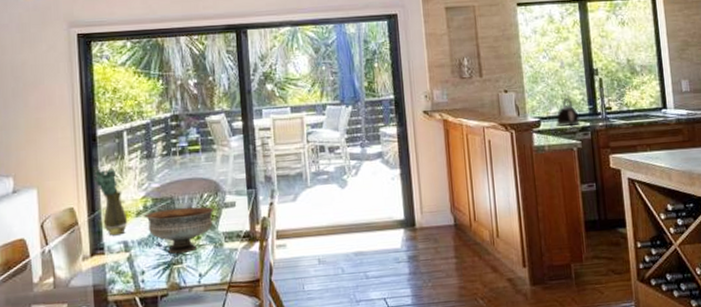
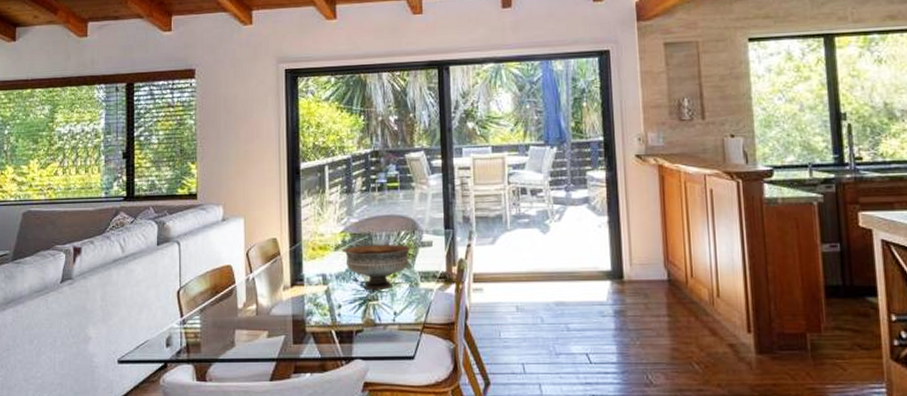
vase: present [94,167,128,236] -> none [296,199,327,268]
kettle: present [556,98,580,127] -> none [792,145,822,178]

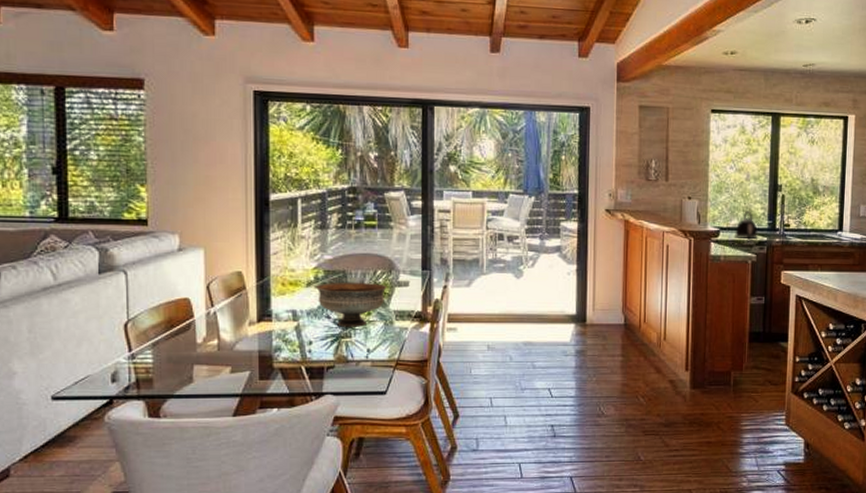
kettle: none [792,145,822,178] -> present [735,211,758,240]

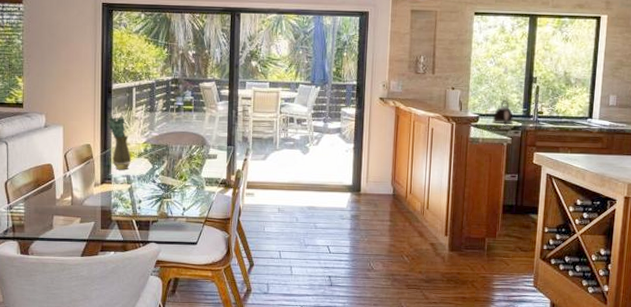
vase: none [264,232,298,304] -> present [107,114,132,170]
bowl: present [316,283,387,327] -> none [145,154,200,190]

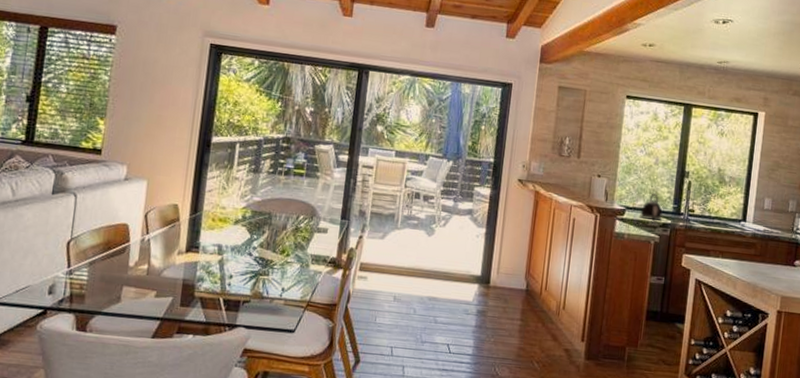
vase: present [107,114,132,170] -> none [201,171,226,238]

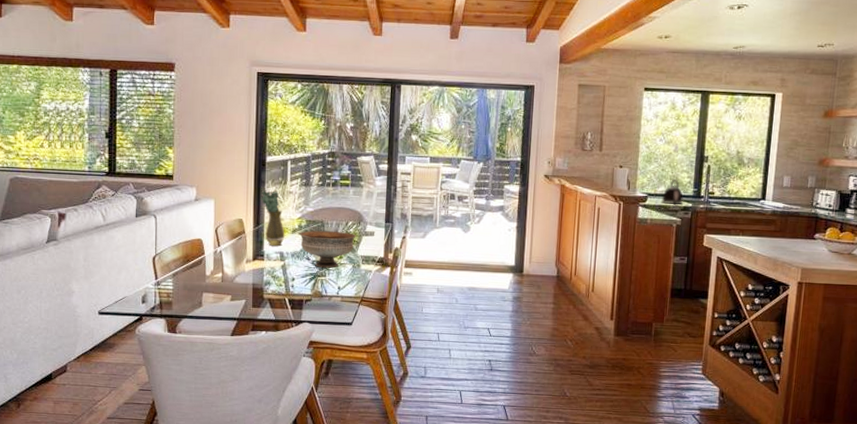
vase: none [201,171,226,238] -> present [261,188,285,246]
bowl: none [243,222,307,267] -> present [300,230,356,268]

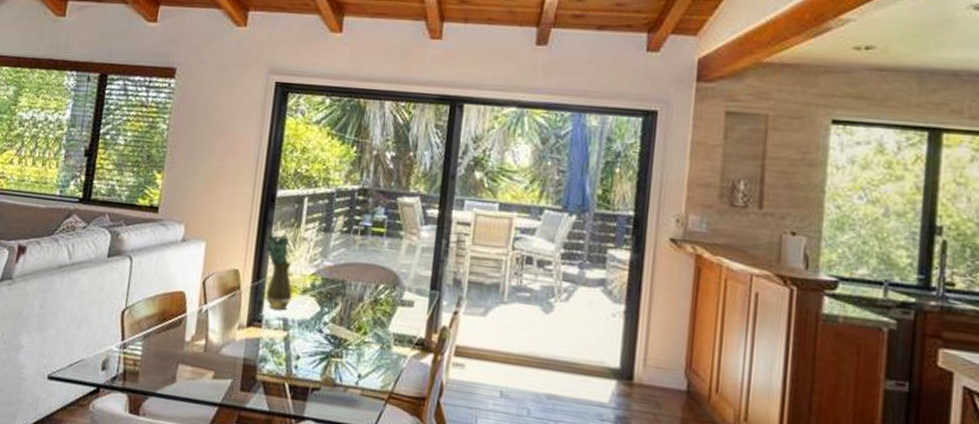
bowl: present [300,230,356,268] -> none [311,292,389,347]
kettle: present [661,179,683,205] -> none [862,258,900,299]

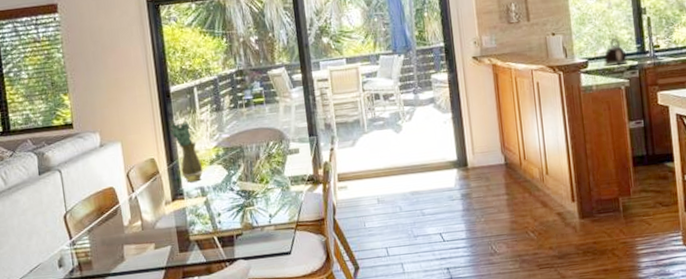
kettle: none [862,258,900,299] -> present [604,38,628,66]

